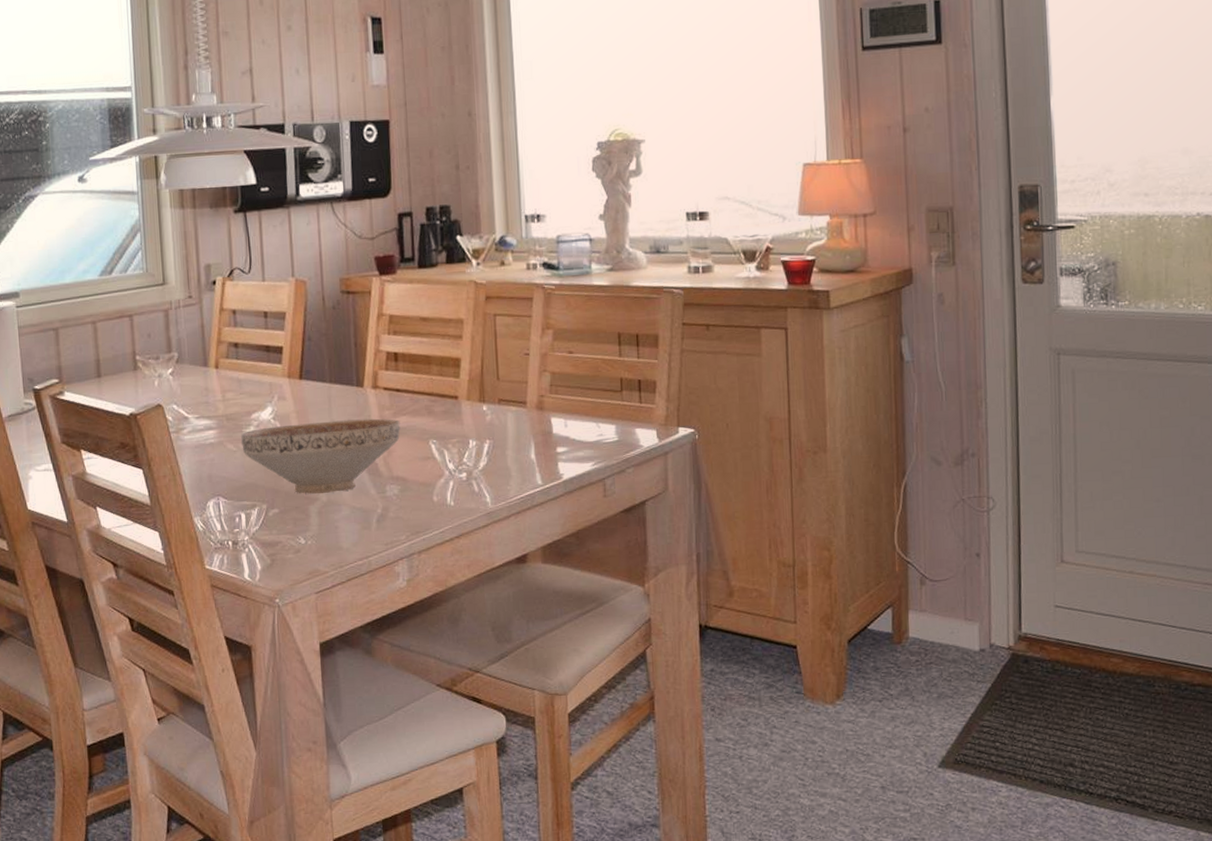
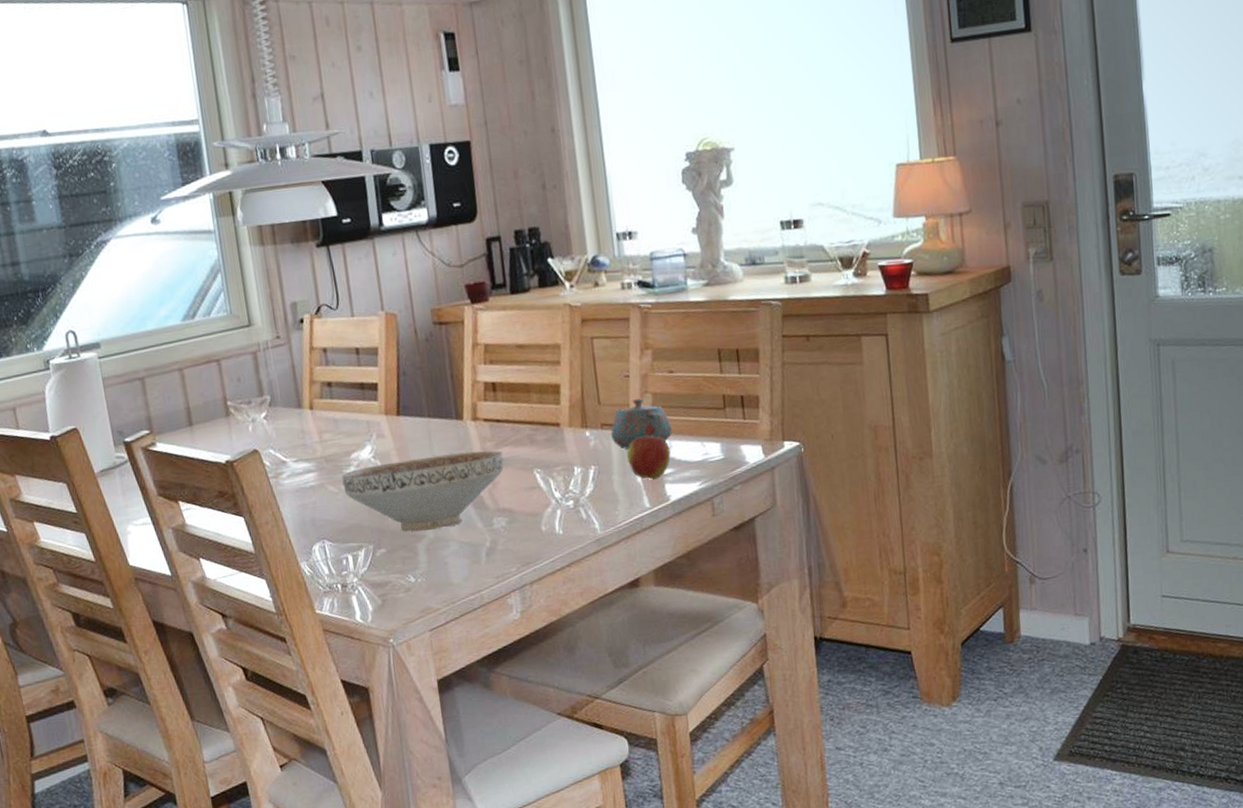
teapot: none [508,377,569,426] -> present [611,398,673,450]
apple: none [522,413,566,457] -> present [627,435,671,480]

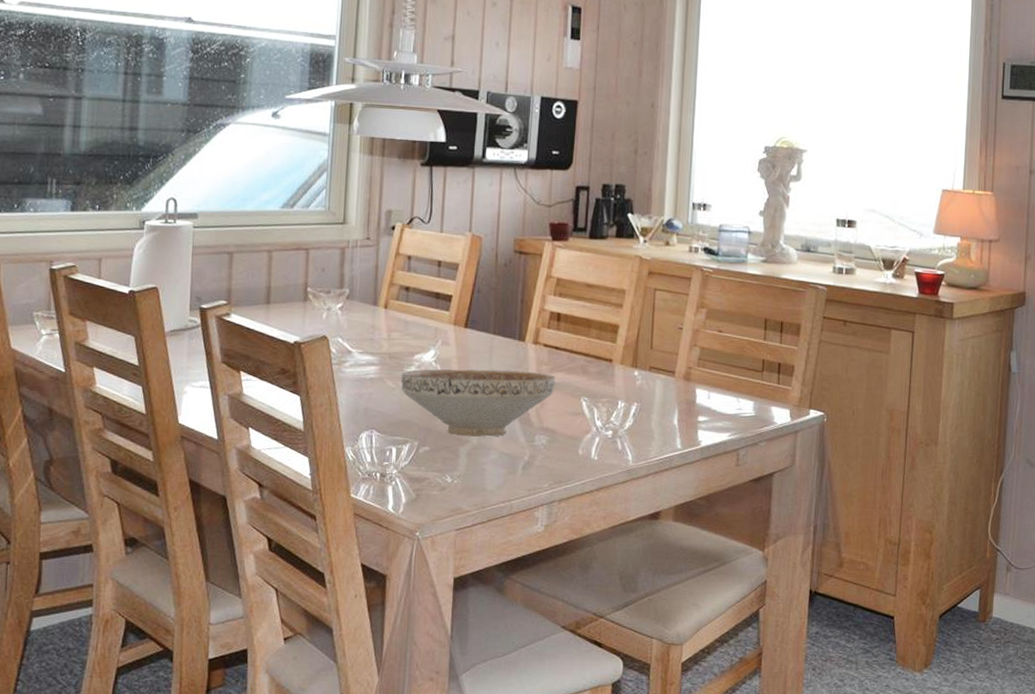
teapot: present [611,398,673,450] -> none [657,350,714,393]
apple: present [627,435,671,480] -> none [668,384,708,424]

